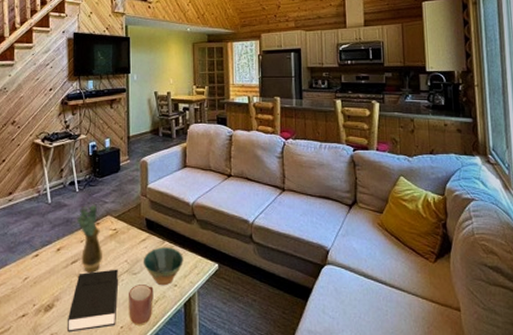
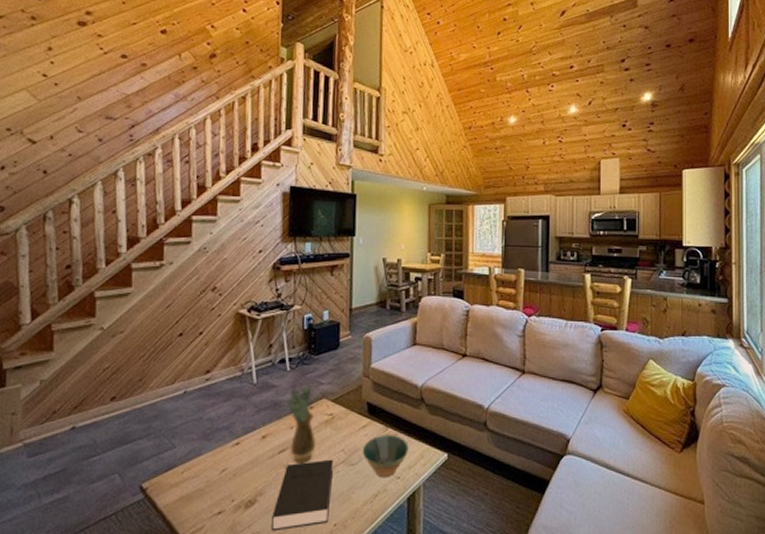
mug: present [129,285,154,325] -> none [343,477,373,522]

